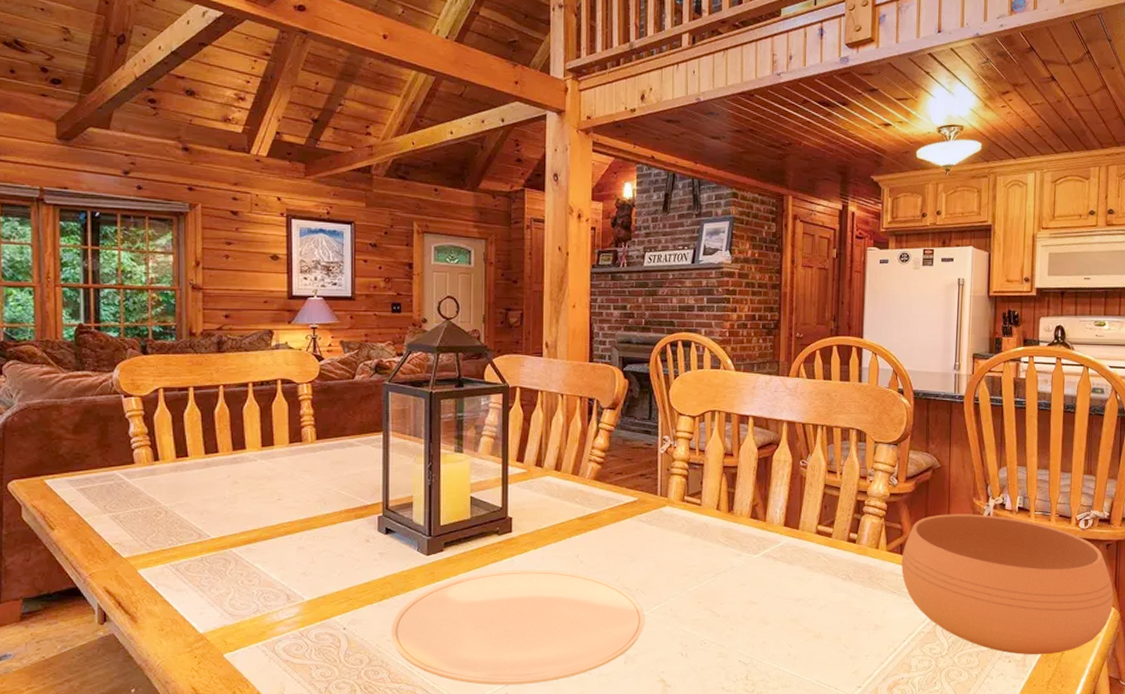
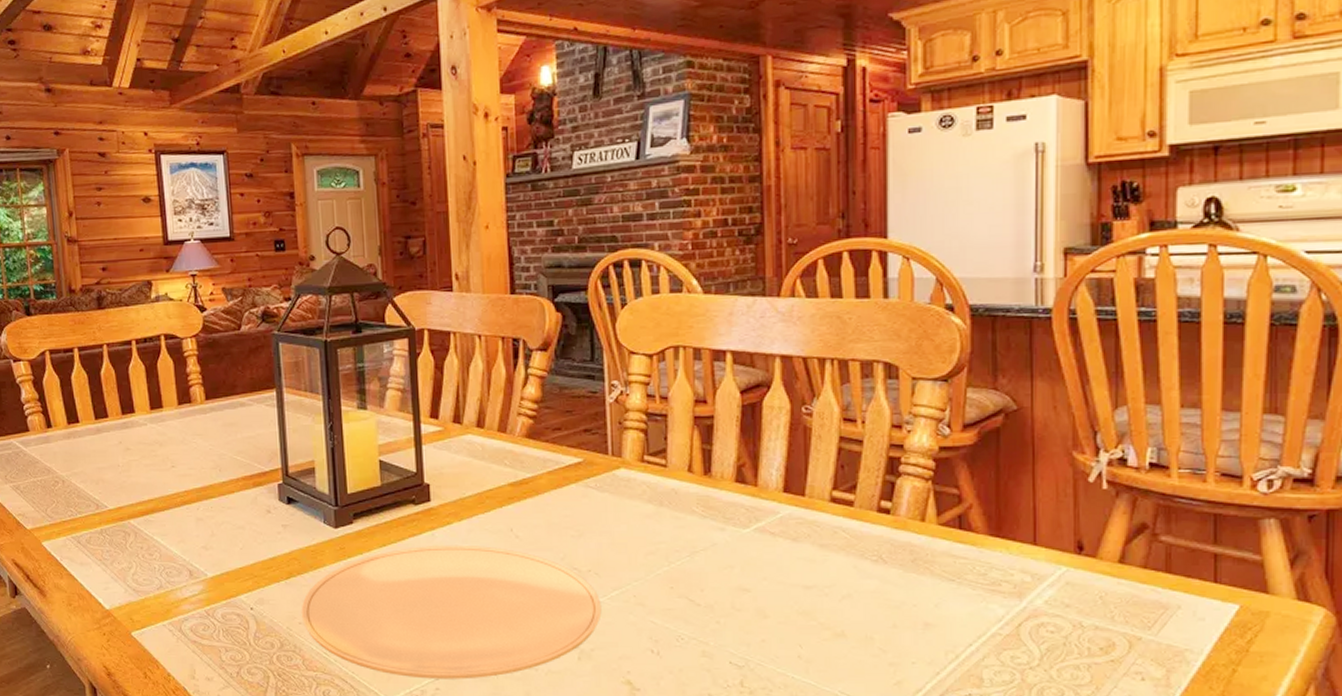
bowl: present [901,514,1113,655] -> none [961,473,1323,672]

